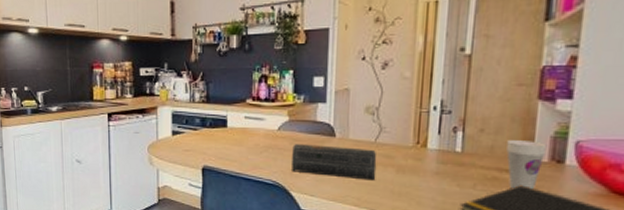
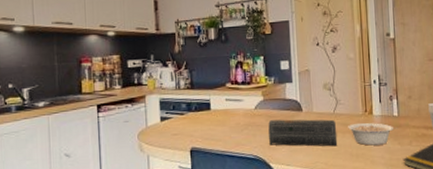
legume: none [391,156,460,185] -> present [348,122,398,146]

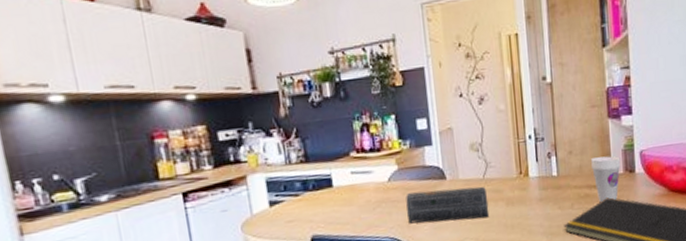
legume: present [348,122,398,146] -> none [500,186,558,214]

